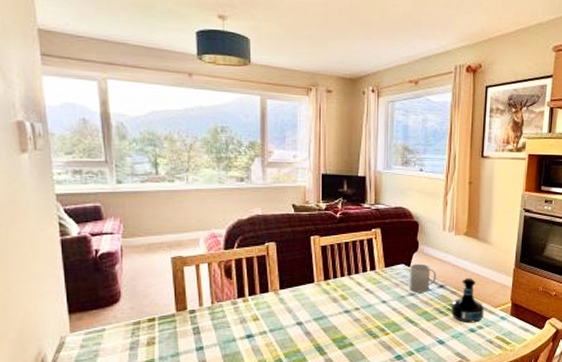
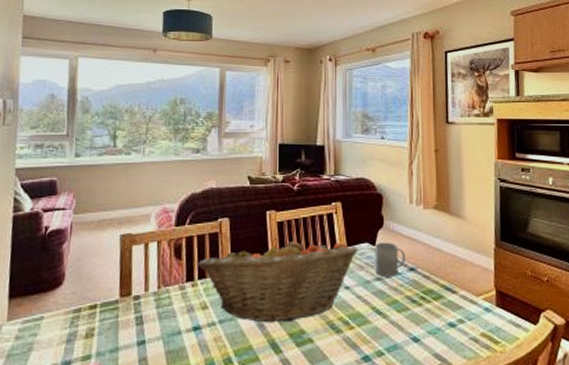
fruit basket: none [248,260,395,331] -> present [198,237,358,323]
tequila bottle: present [451,277,484,323] -> none [425,258,464,316]

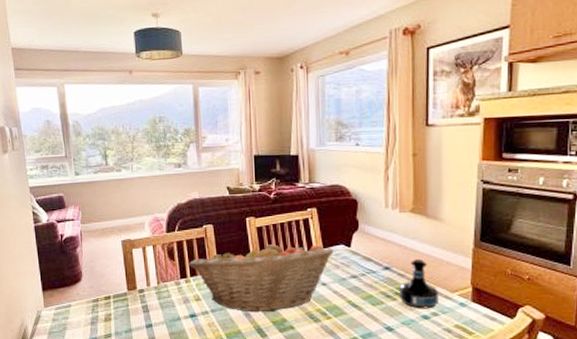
mug: present [374,242,406,277] -> none [350,244,381,275]
tequila bottle: none [425,258,464,316] -> present [399,258,439,309]

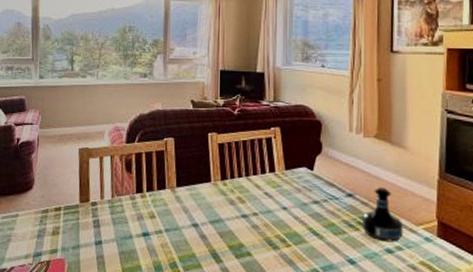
fruit basket: present [189,241,334,313] -> none [147,158,296,236]

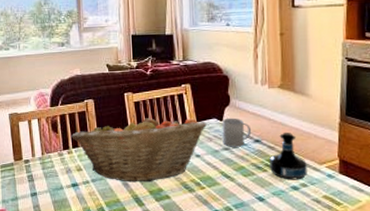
fruit basket: none [147,158,296,236] -> present [71,115,207,183]
mug: none [312,167,344,201] -> present [222,118,252,147]

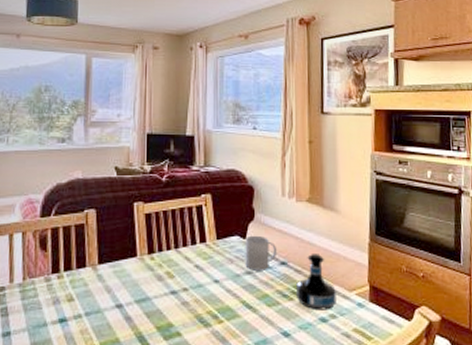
fruit basket: present [71,115,207,183] -> none [64,229,228,316]

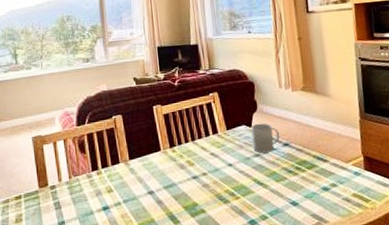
tequila bottle: present [296,252,336,311] -> none [299,133,336,182]

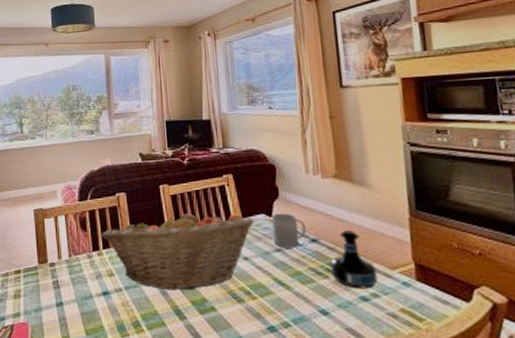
fruit basket: none [100,127,237,200] -> present [102,210,254,291]
tequila bottle: none [299,133,336,182] -> present [330,229,378,289]

